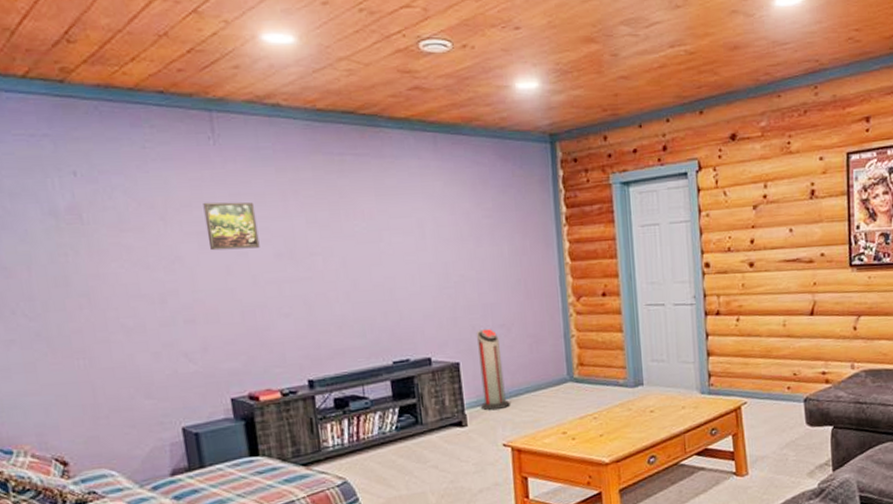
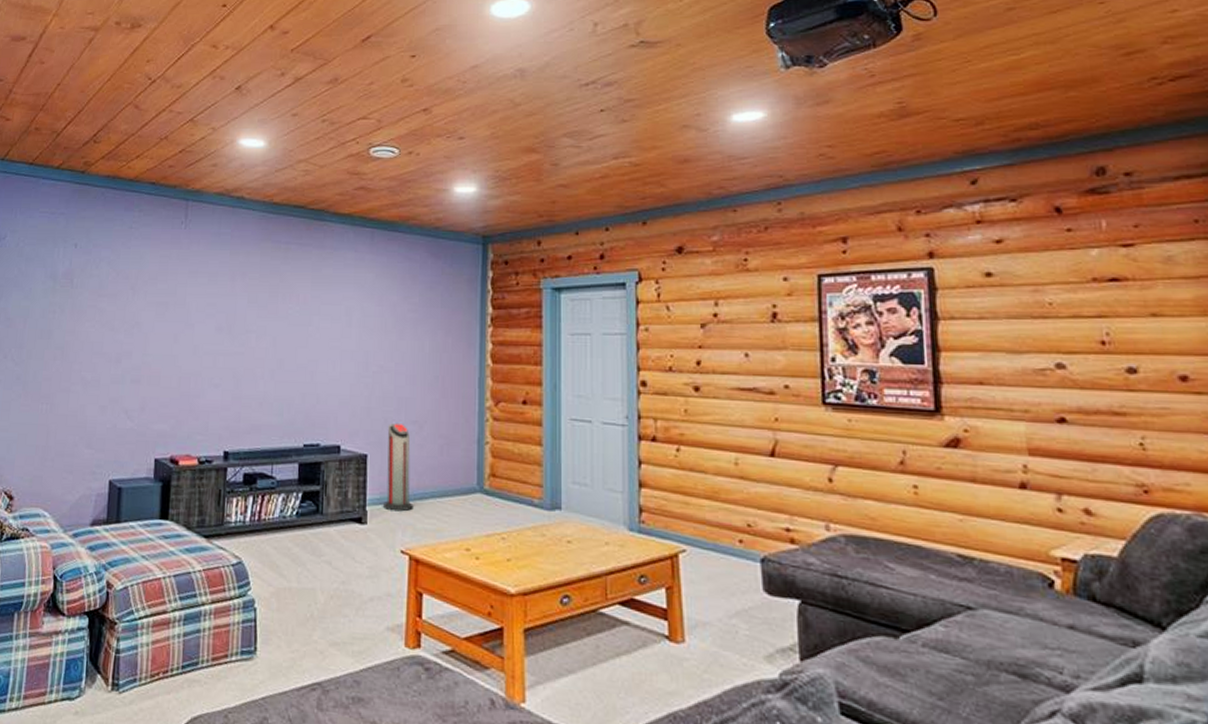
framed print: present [203,202,260,251] -> none [164,277,208,321]

